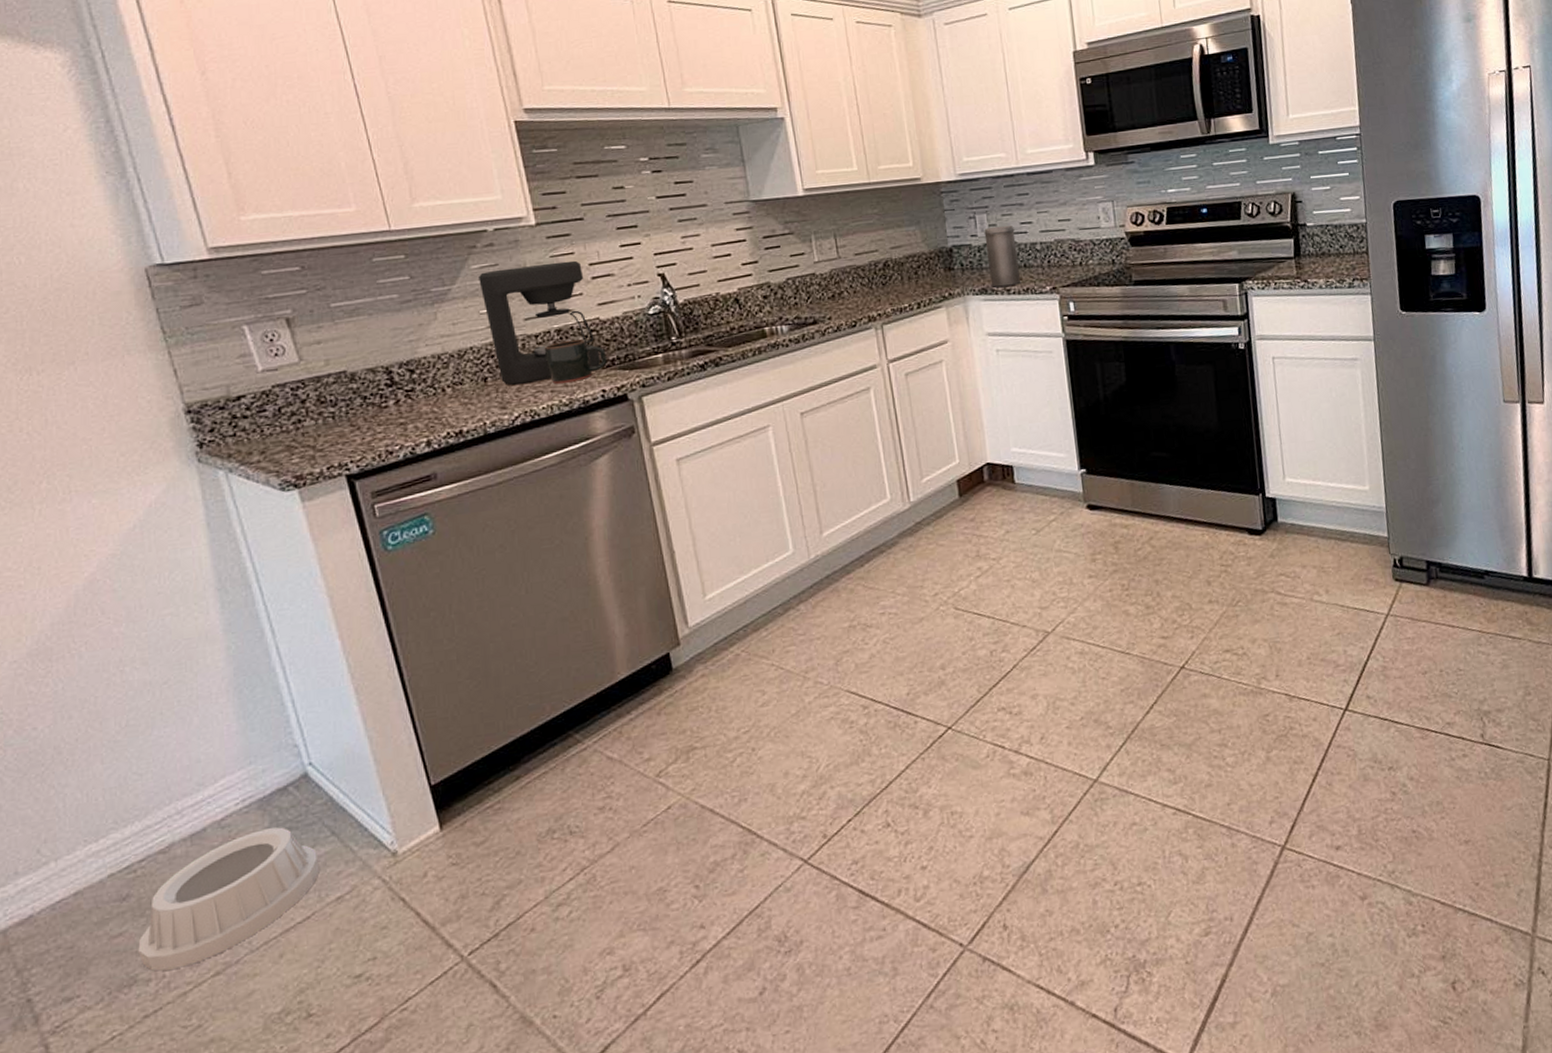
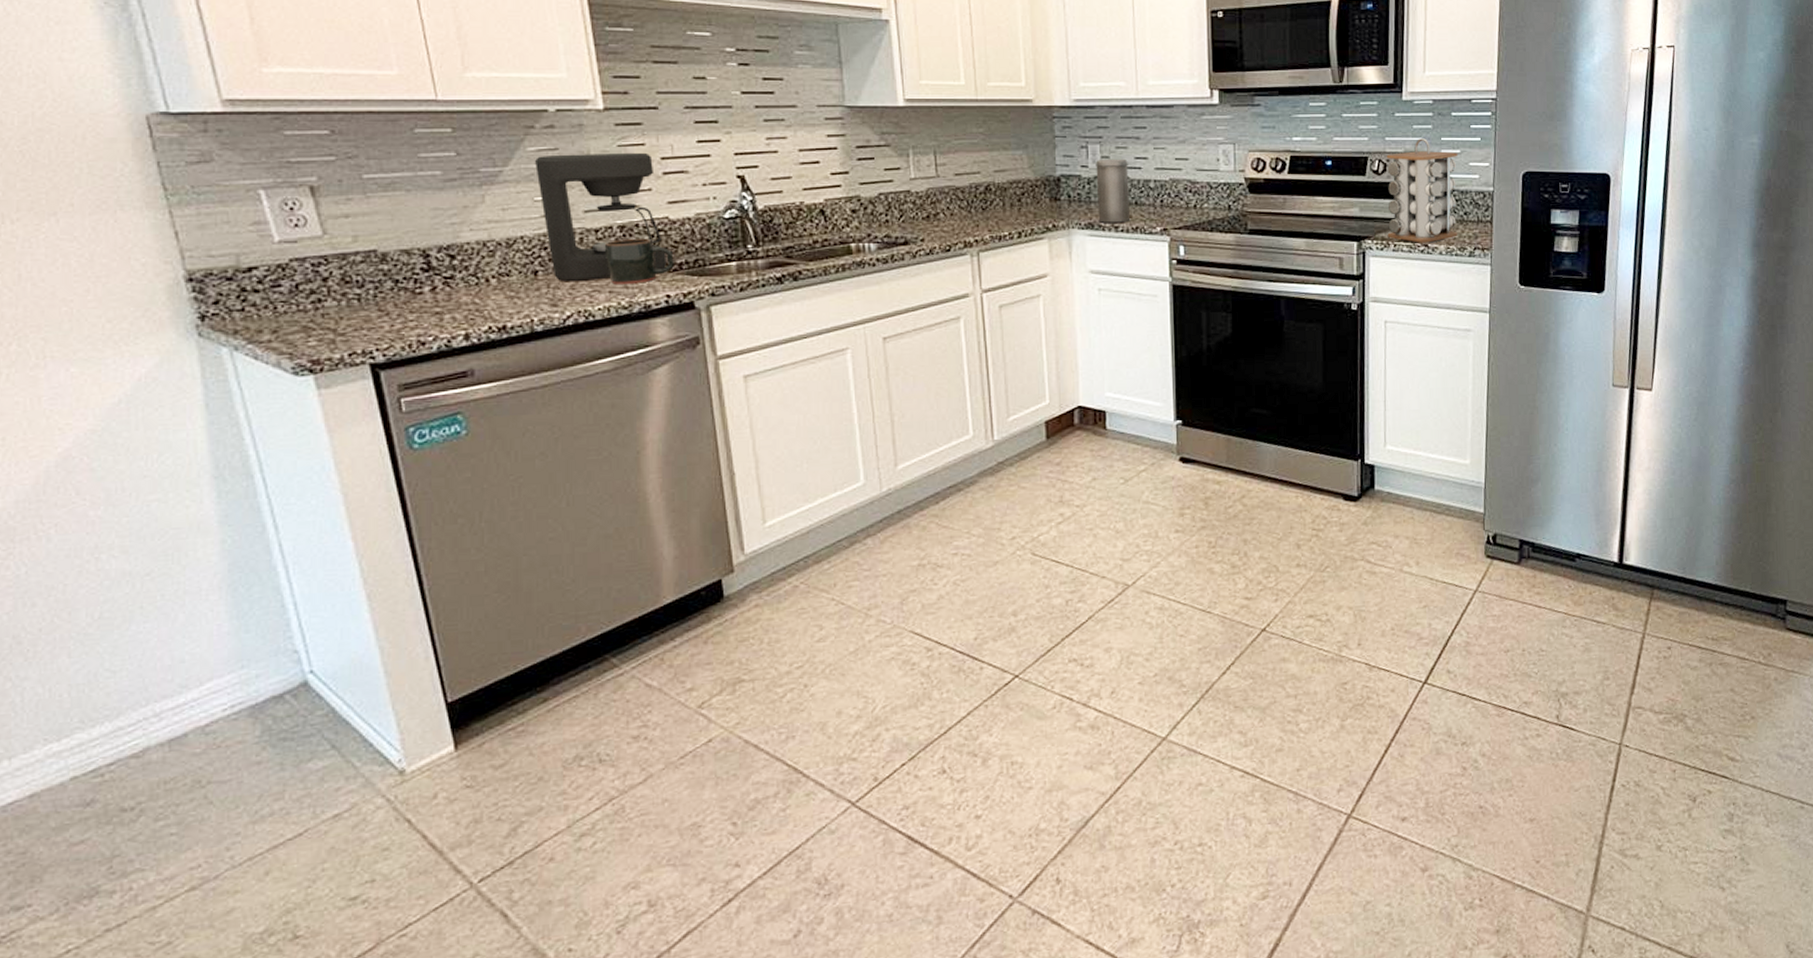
pet bowl: present [138,827,320,972] -> none [102,737,316,884]
spice rack: none [1258,178,1336,280] -> present [1386,138,1458,243]

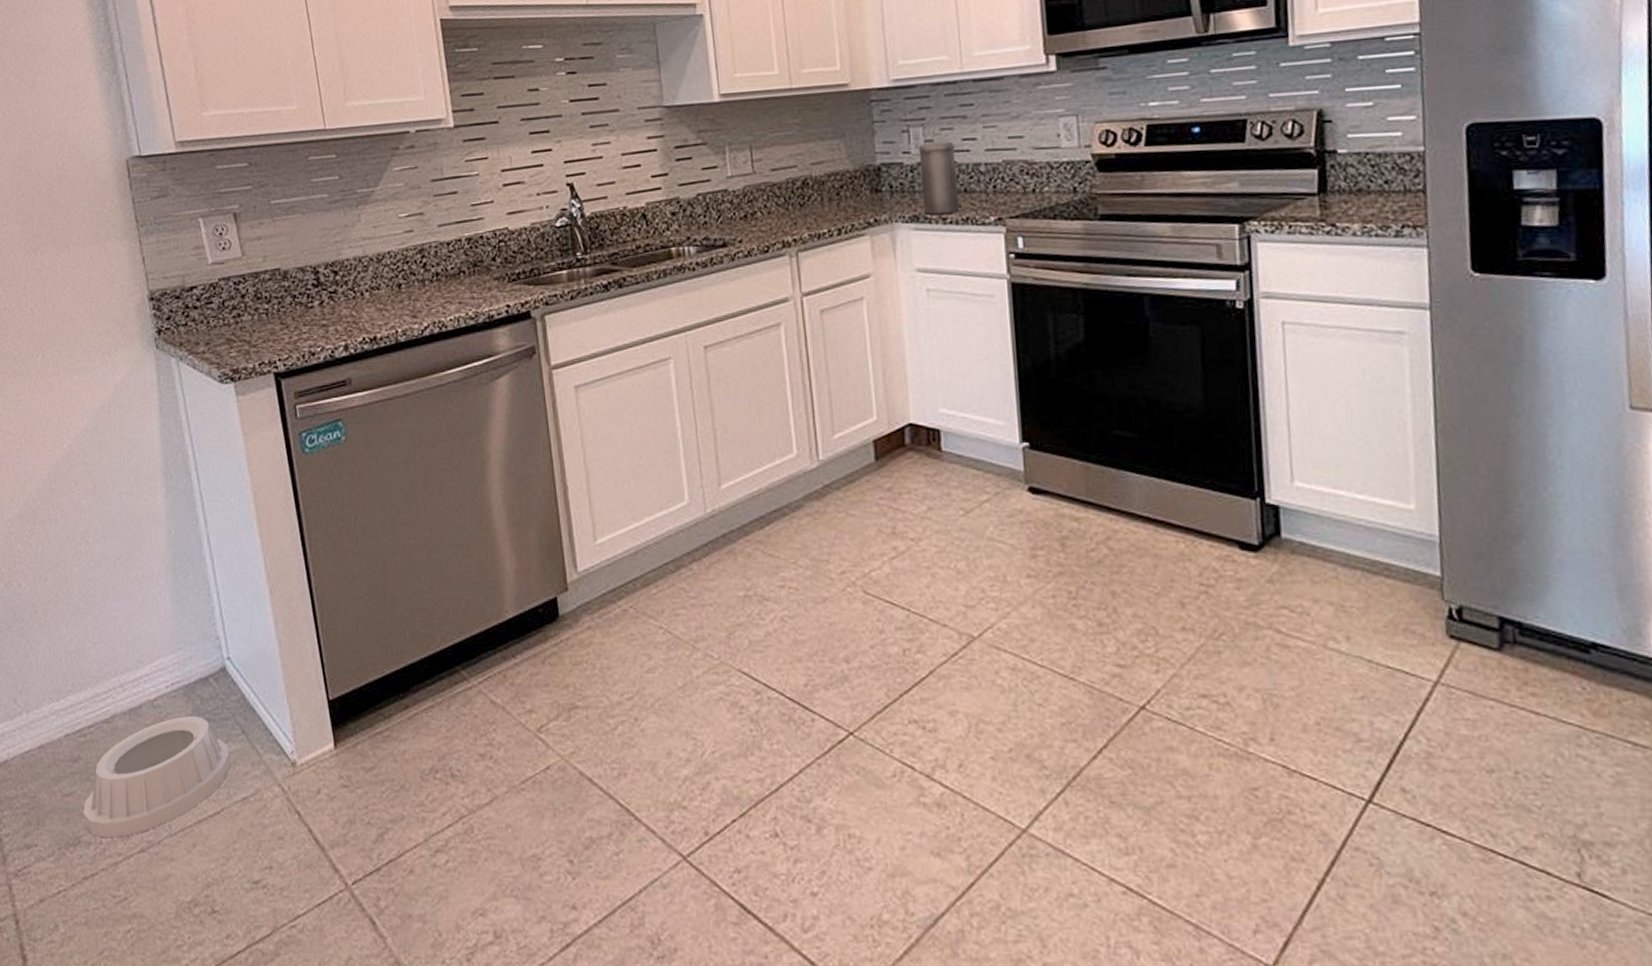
pet bowl: none [102,737,316,884] -> present [83,716,230,839]
coffee maker: present [534,152,668,283] -> none [398,166,508,295]
mug: present [604,238,674,284] -> none [454,249,513,295]
spice rack: present [1386,138,1458,243] -> none [1271,91,1377,223]

